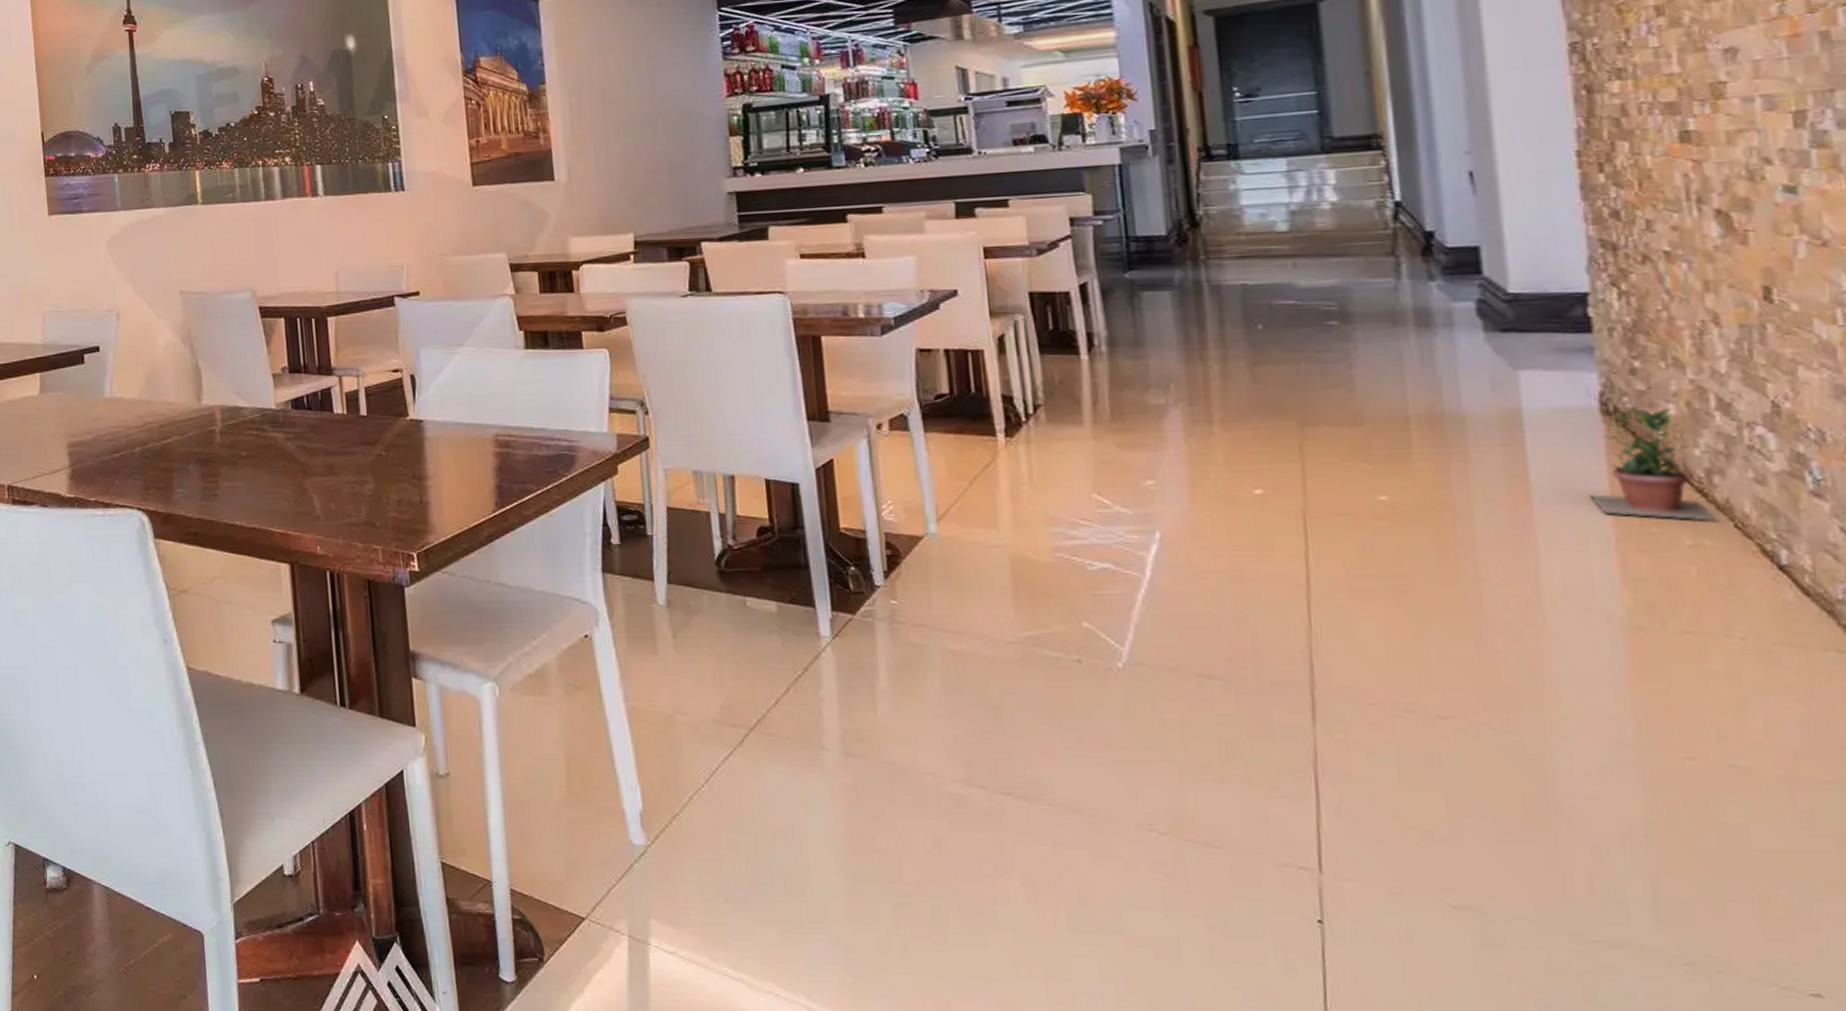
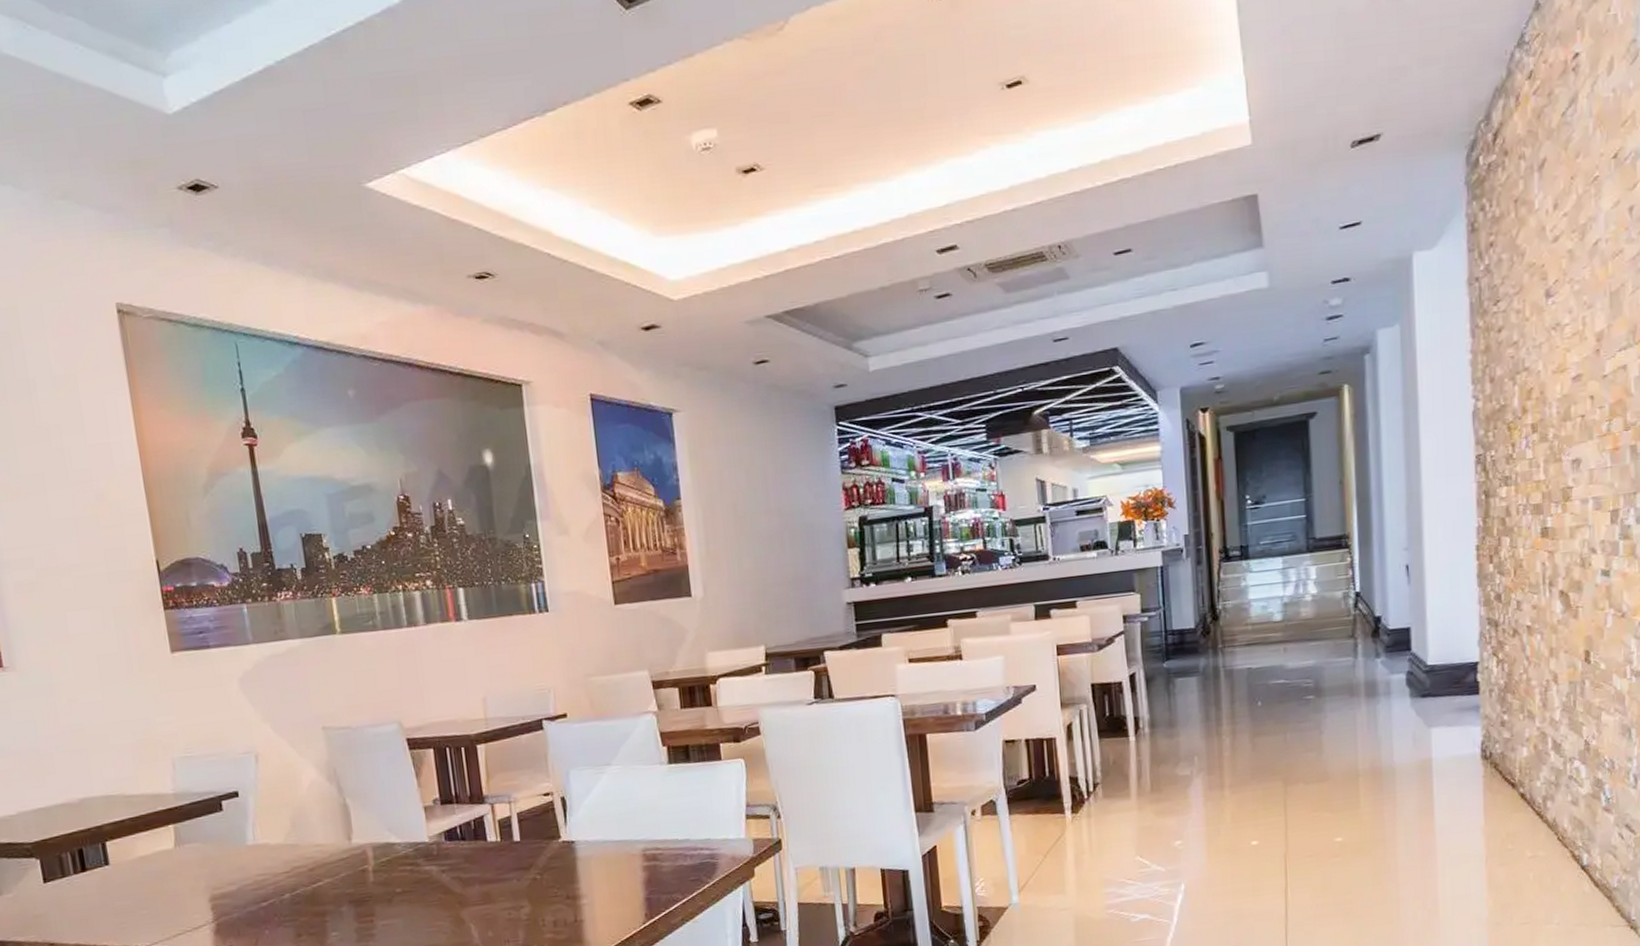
potted plant: present [1589,405,1718,521] -> none [1471,750,1548,838]

